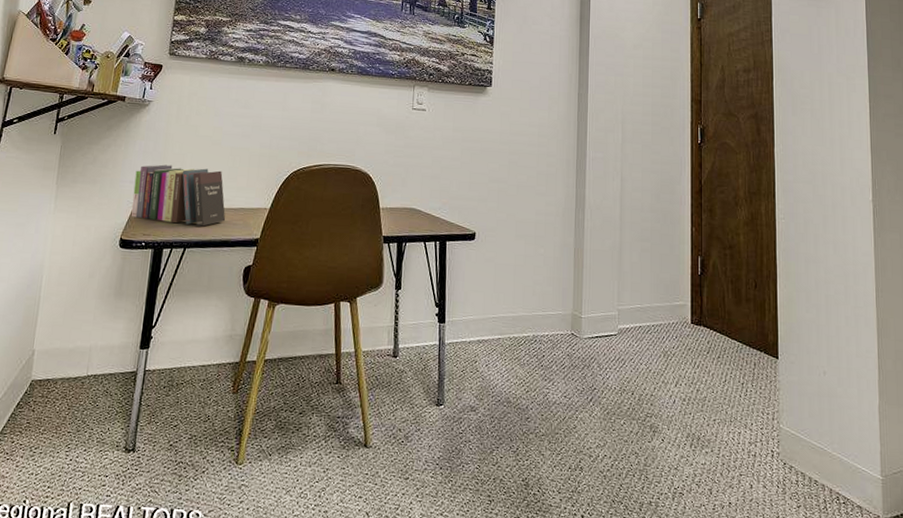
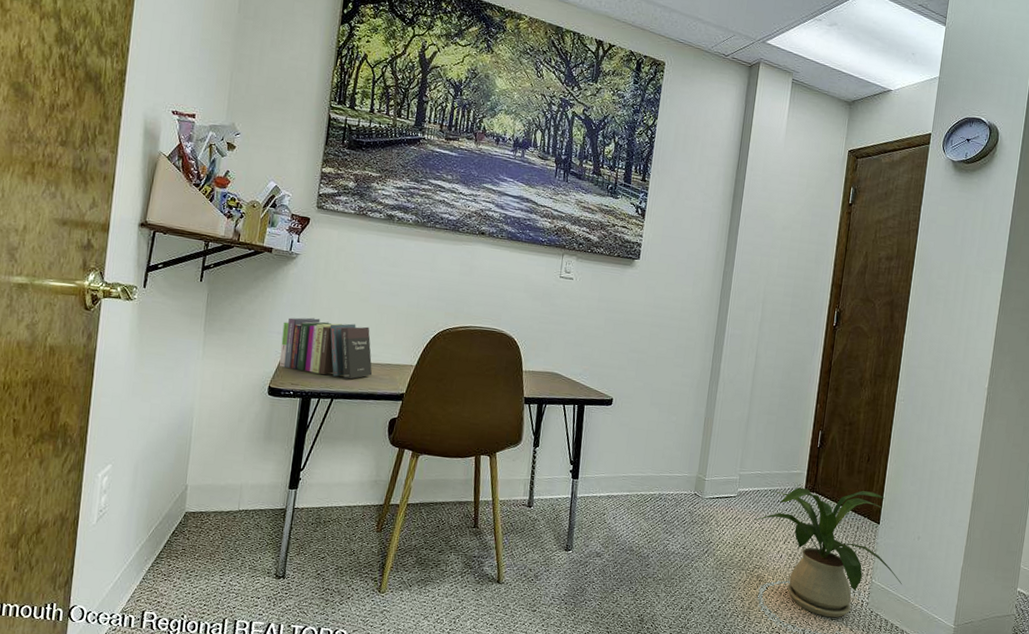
house plant: none [640,321,815,473] -> present [754,487,903,618]

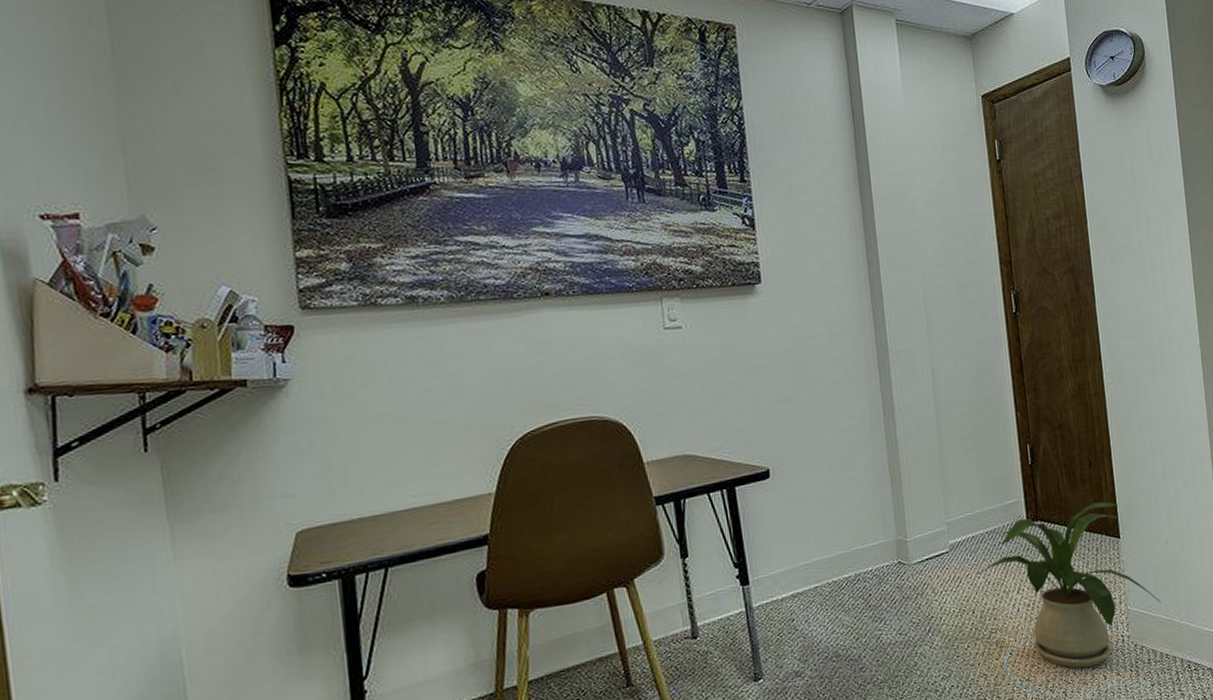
books: present [279,317,373,379] -> none [288,456,437,544]

